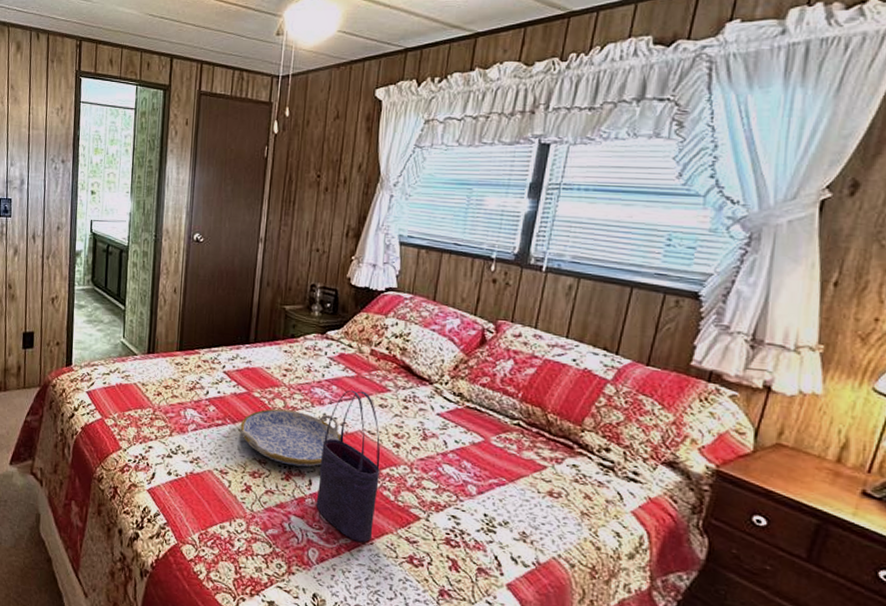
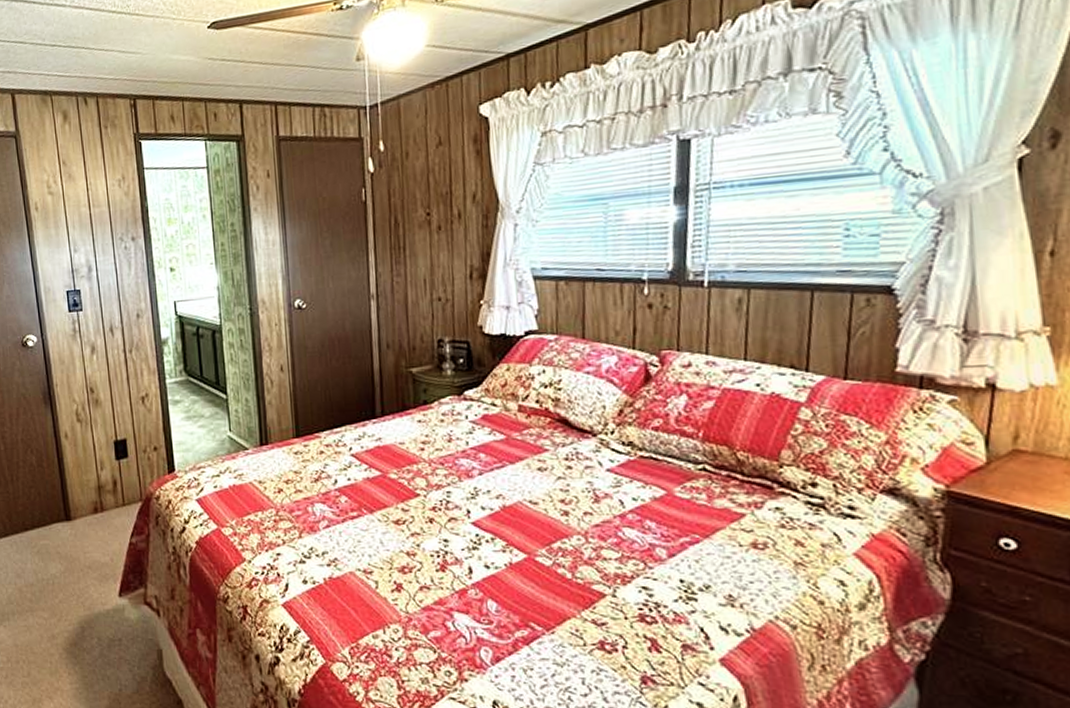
serving tray: present [240,408,342,467] -> none [379,488,499,554]
tote bag: present [316,389,380,542] -> none [478,455,553,632]

